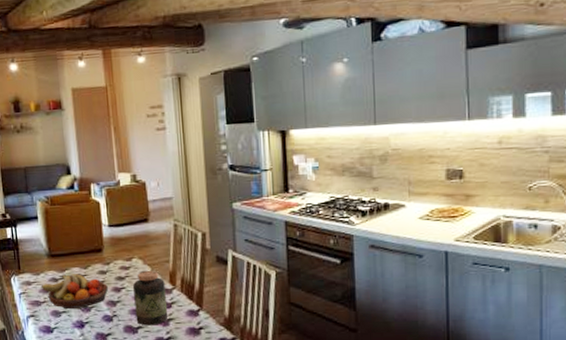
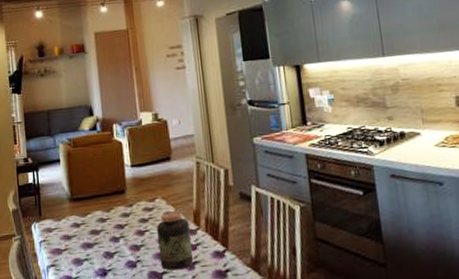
fruit bowl: present [40,273,108,309] -> none [62,217,131,256]

